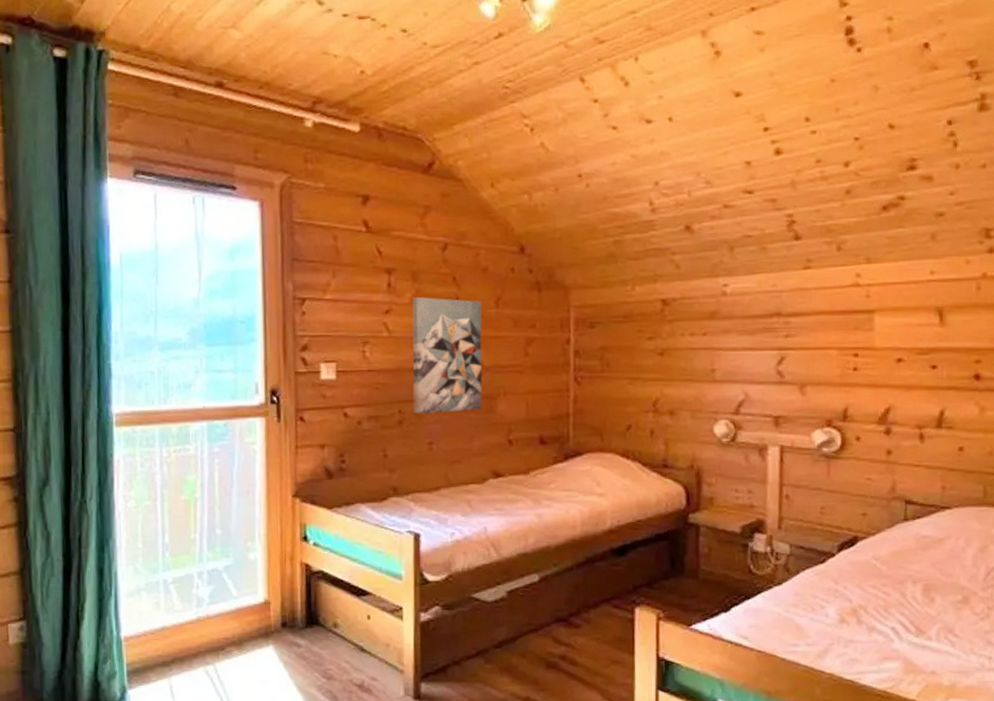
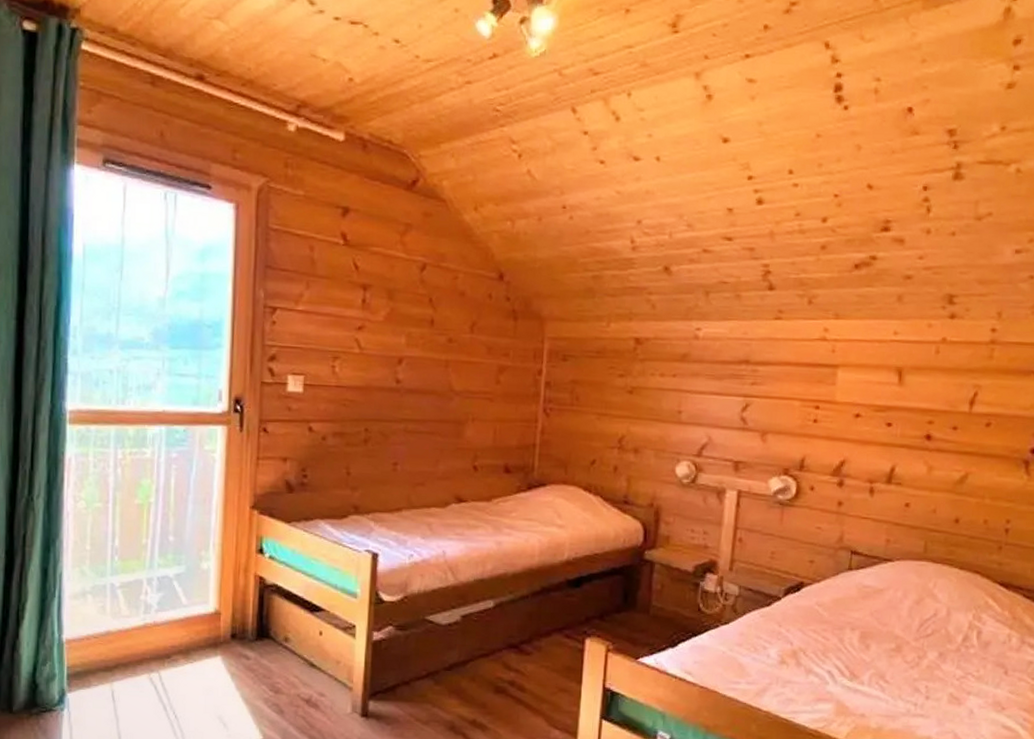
wall art: present [412,297,482,414] -> none [380,316,456,435]

